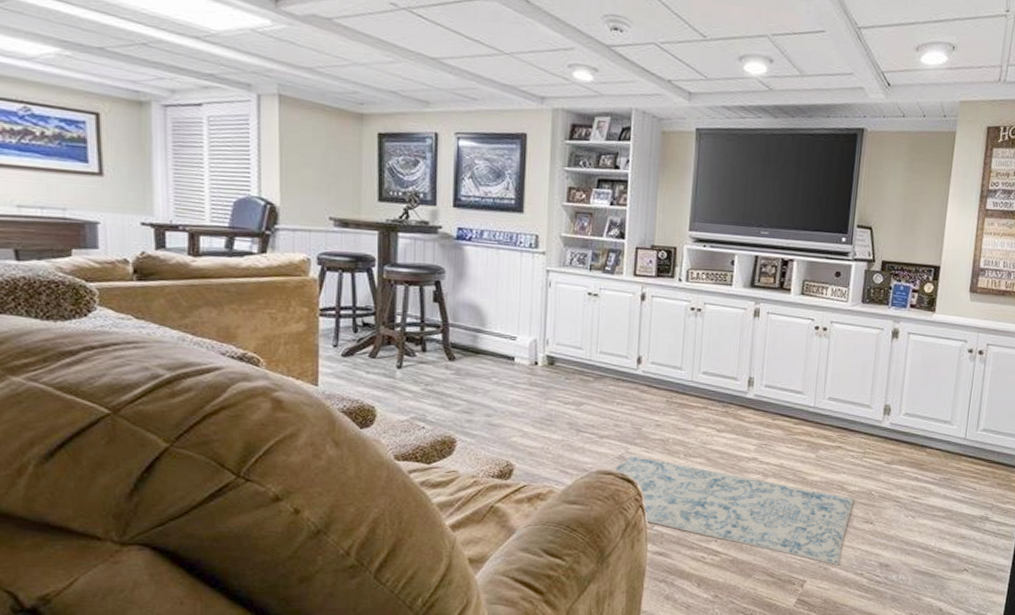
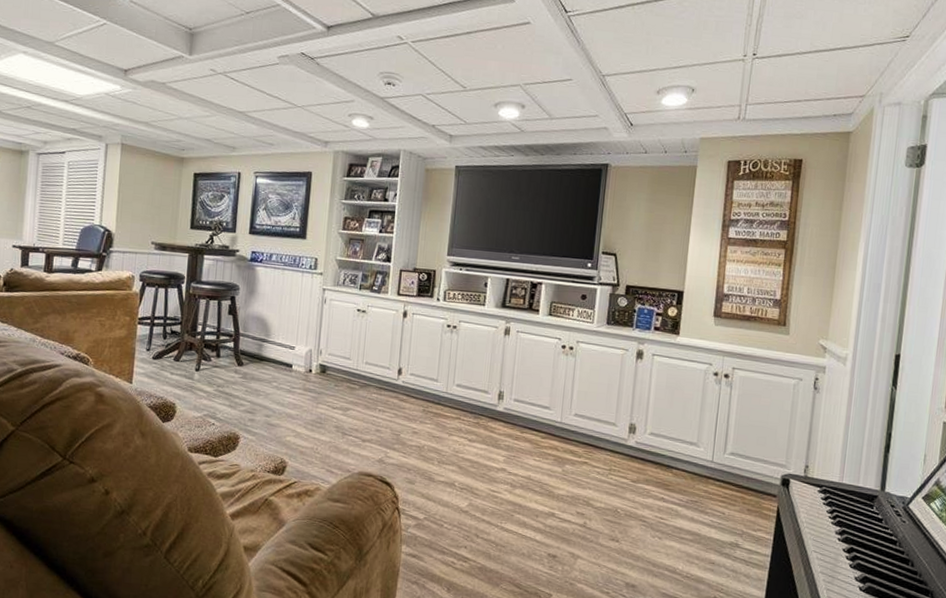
rug: present [611,455,854,566] -> none [372,459,600,582]

